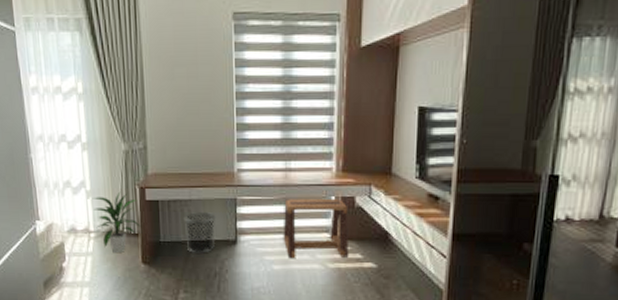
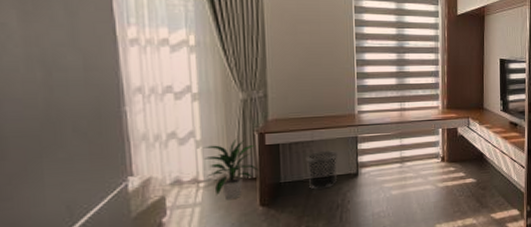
stool: present [283,198,348,259] -> none [399,130,454,184]

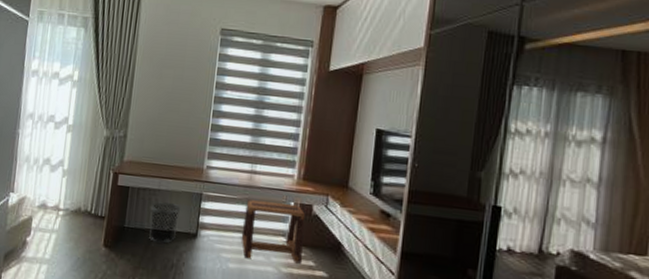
indoor plant: present [202,138,259,199] -> none [66,174,110,233]
stool: none [399,130,454,184] -> present [241,199,305,264]

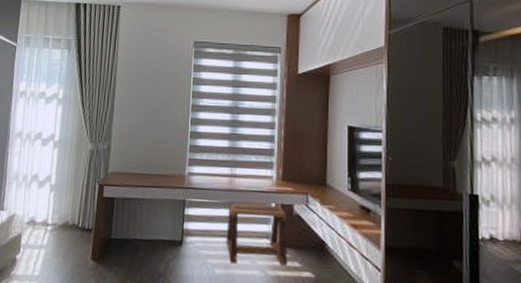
waste bin: present [149,202,181,244] -> none [135,211,166,253]

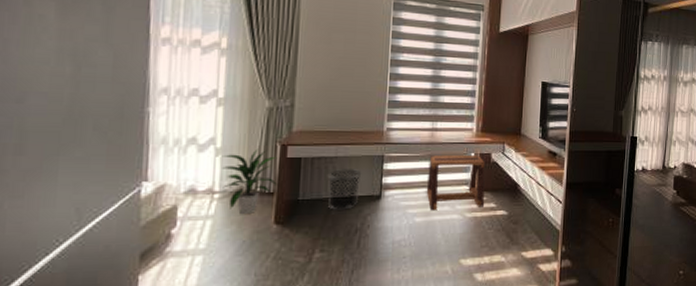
indoor plant: none [54,187,96,247] -> present [221,148,278,214]
waste bin: none [135,211,166,253] -> present [327,169,362,210]

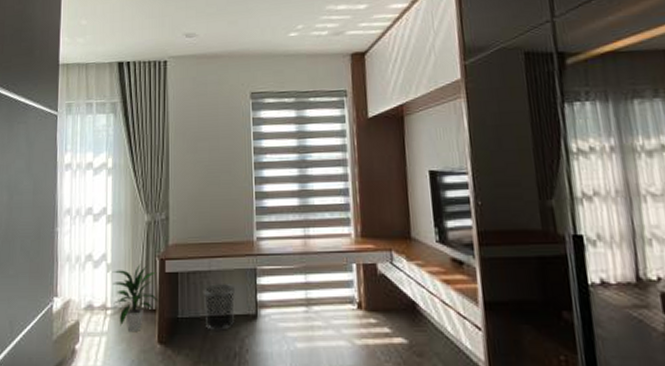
stool: present [426,154,485,211] -> none [305,265,375,335]

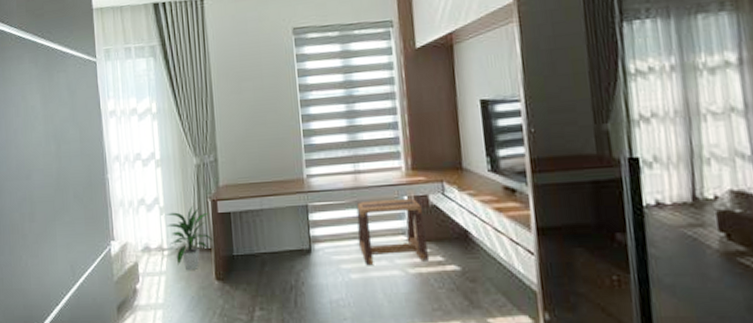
waste bin: present [203,284,236,331] -> none [256,221,289,266]
stool: none [305,265,375,335] -> present [356,197,428,266]

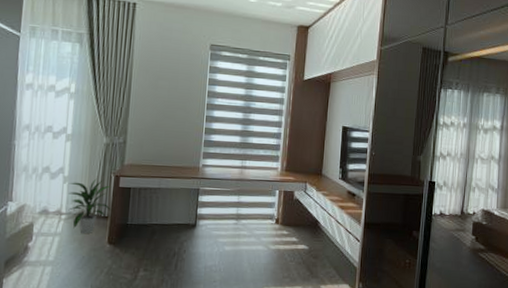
stool: present [356,197,428,266] -> none [235,191,288,241]

